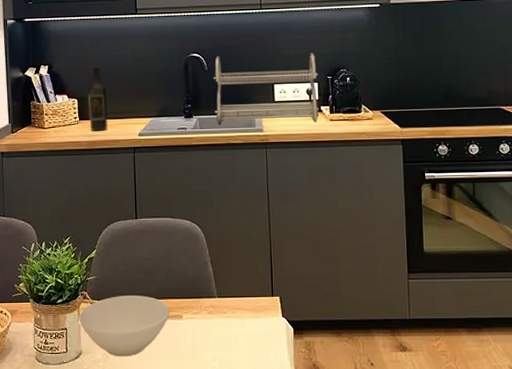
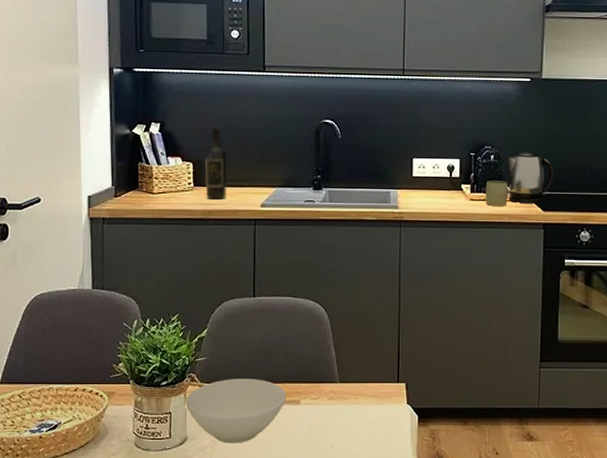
dish rack: present [213,53,319,125] -> none [346,124,461,200]
mug: none [343,101,366,125] -> present [485,180,508,206]
kettle: none [364,73,409,121] -> present [508,152,554,203]

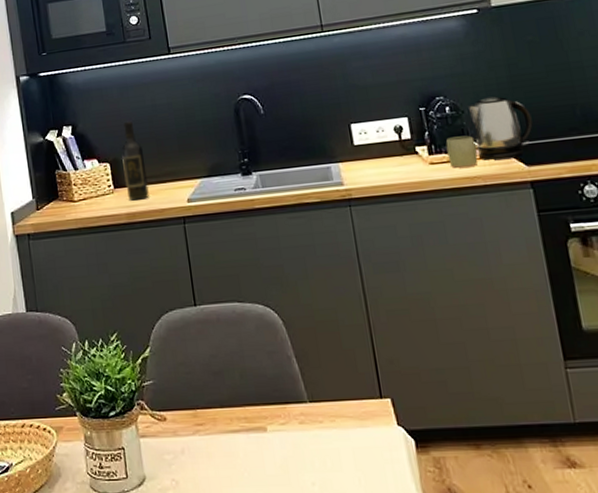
bowl: present [185,379,286,443] -> none [137,403,250,483]

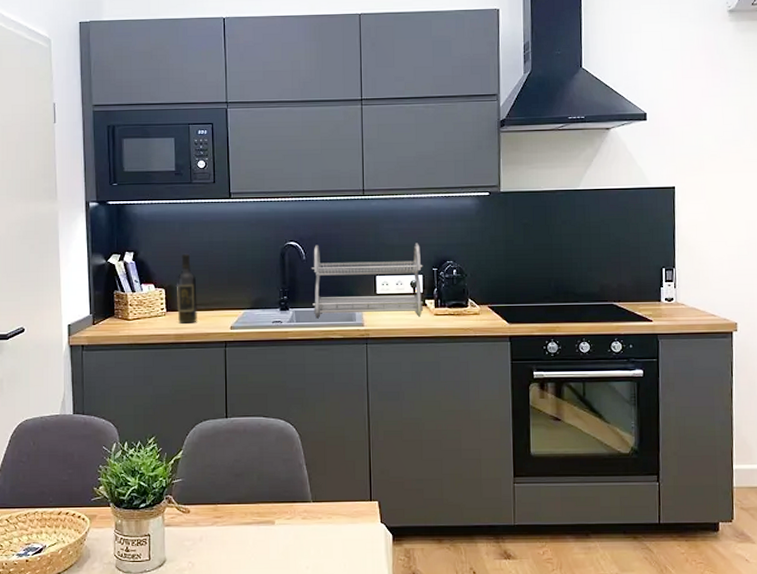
dish rack: none [271,79,415,181] -> present [311,243,423,319]
mug: present [446,135,478,168] -> none [449,294,473,320]
kettle: present [469,96,533,160] -> none [471,265,518,316]

